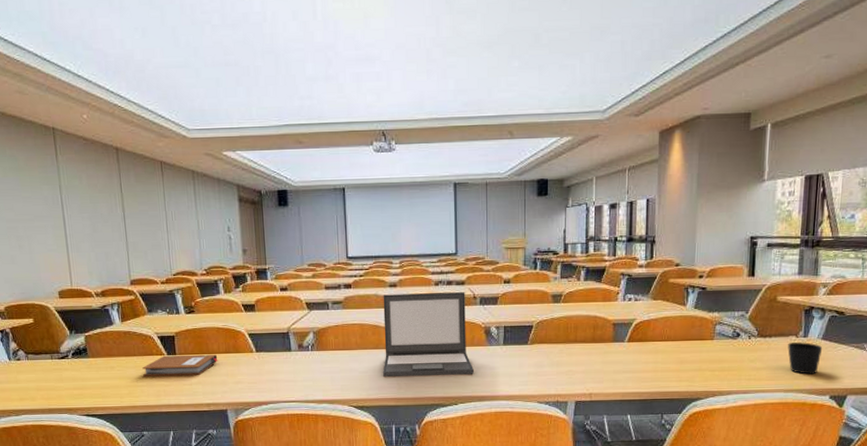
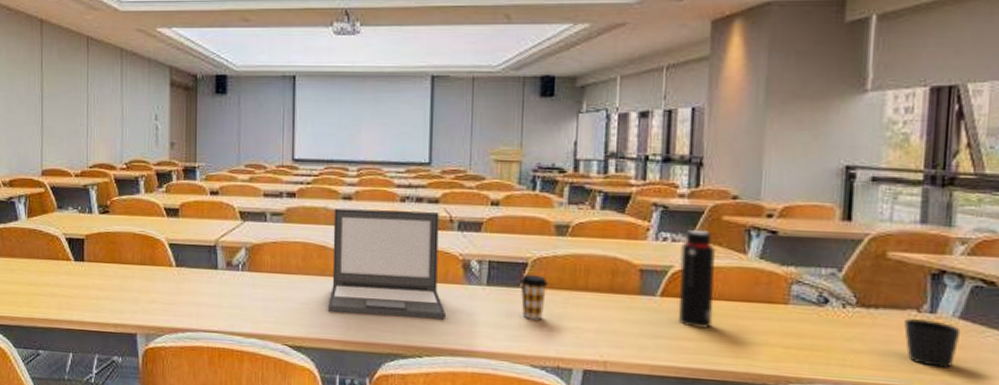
notebook: present [142,354,218,376] -> none [45,261,131,288]
coffee cup: none [528,333,548,368] -> present [520,274,548,320]
water bottle: none [640,290,665,364] -> present [678,229,717,330]

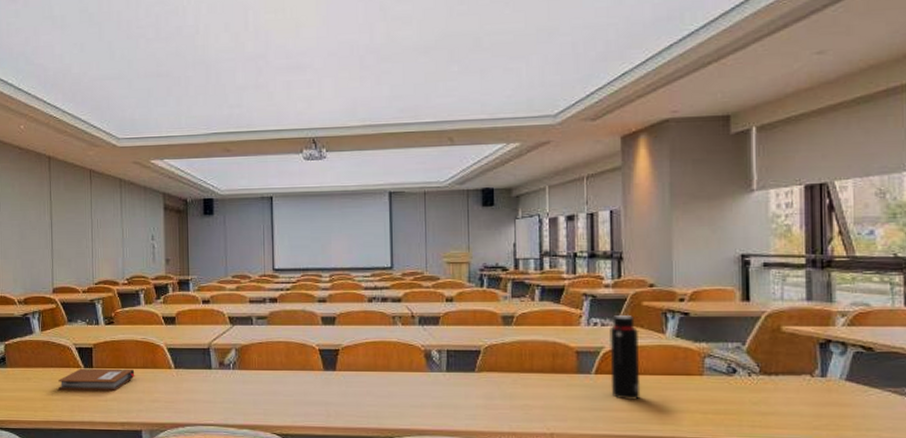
notebook: none [45,261,131,288] -> present [58,368,135,391]
laptop: present [327,208,446,320] -> none [309,310,412,404]
coffee cup: present [520,274,548,320] -> none [475,360,499,400]
cup: present [904,319,961,368] -> none [801,383,848,424]

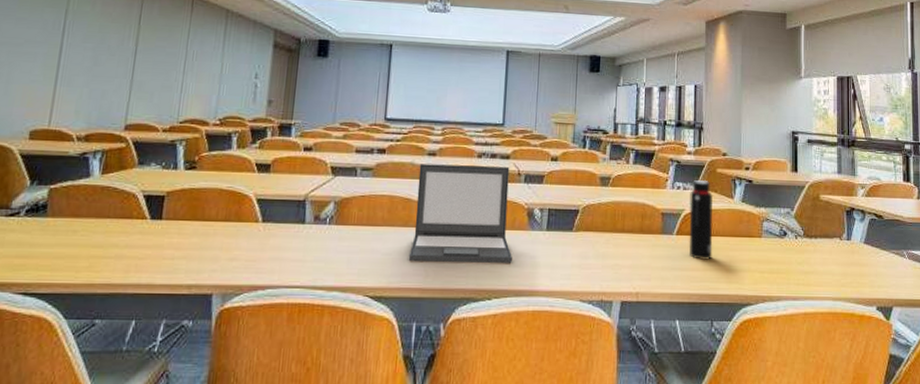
notebook: present [58,368,135,391] -> none [113,220,214,247]
laptop: none [309,310,412,404] -> present [408,164,512,263]

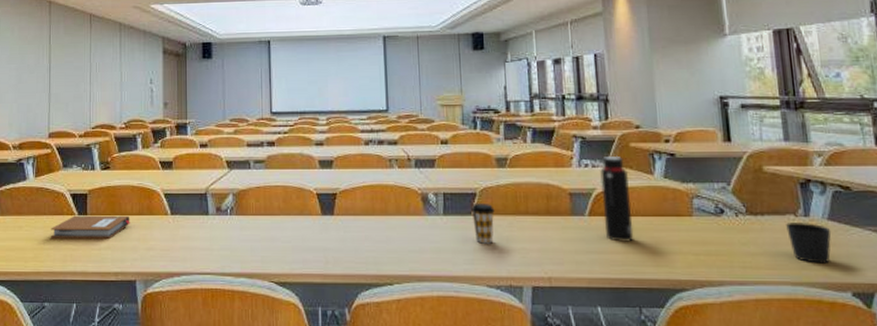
notebook: none [113,220,214,247] -> present [51,215,130,239]
laptop: present [408,164,512,263] -> none [307,153,411,249]
coffee cup: none [573,219,594,260] -> present [471,202,495,244]
cup: none [833,245,866,282] -> present [786,223,832,264]

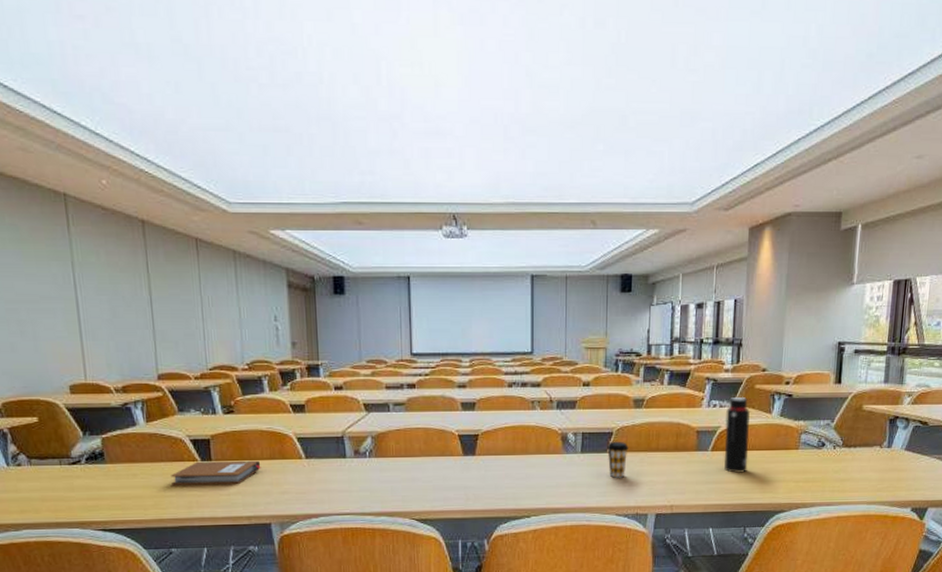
cup: present [786,223,832,264] -> none [872,453,906,486]

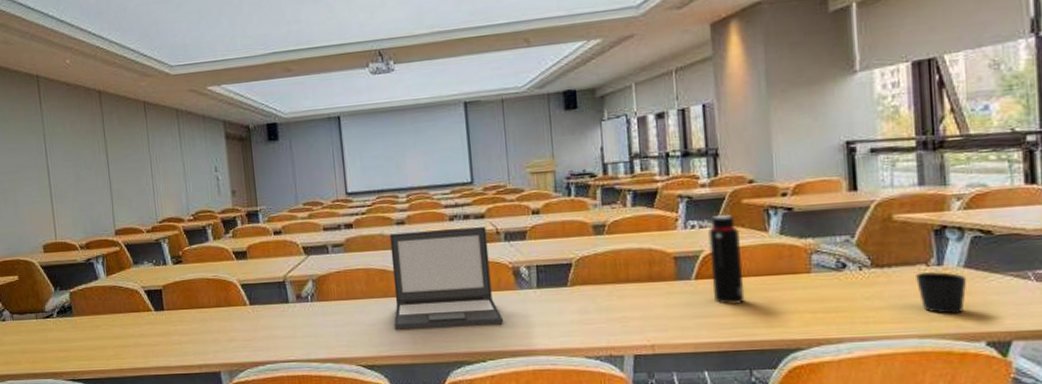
notebook: present [171,460,261,485] -> none [129,308,209,335]
laptop: none [448,395,548,487] -> present [389,227,503,330]
coffee cup: present [607,441,629,478] -> none [567,273,593,315]
cup: none [872,453,906,486] -> present [916,272,967,314]

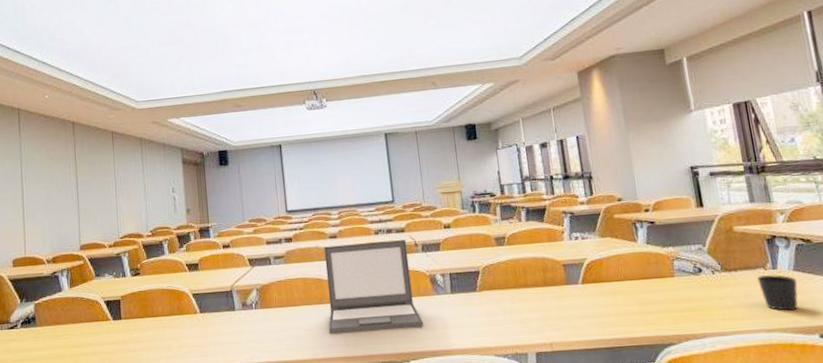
water bottle: present [708,214,745,306] -> none [589,227,624,306]

